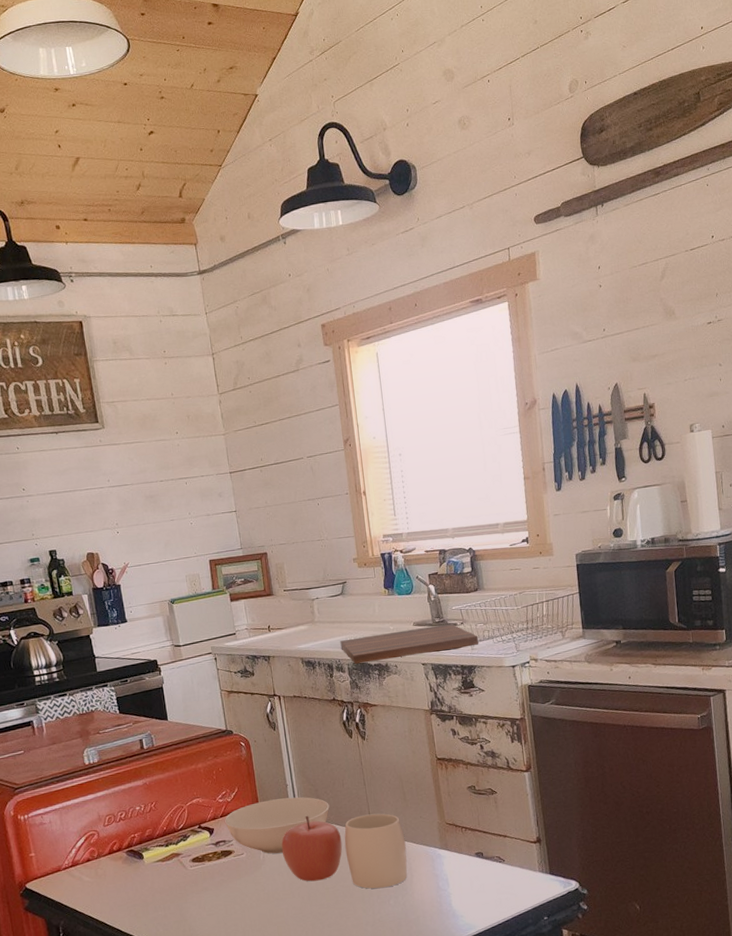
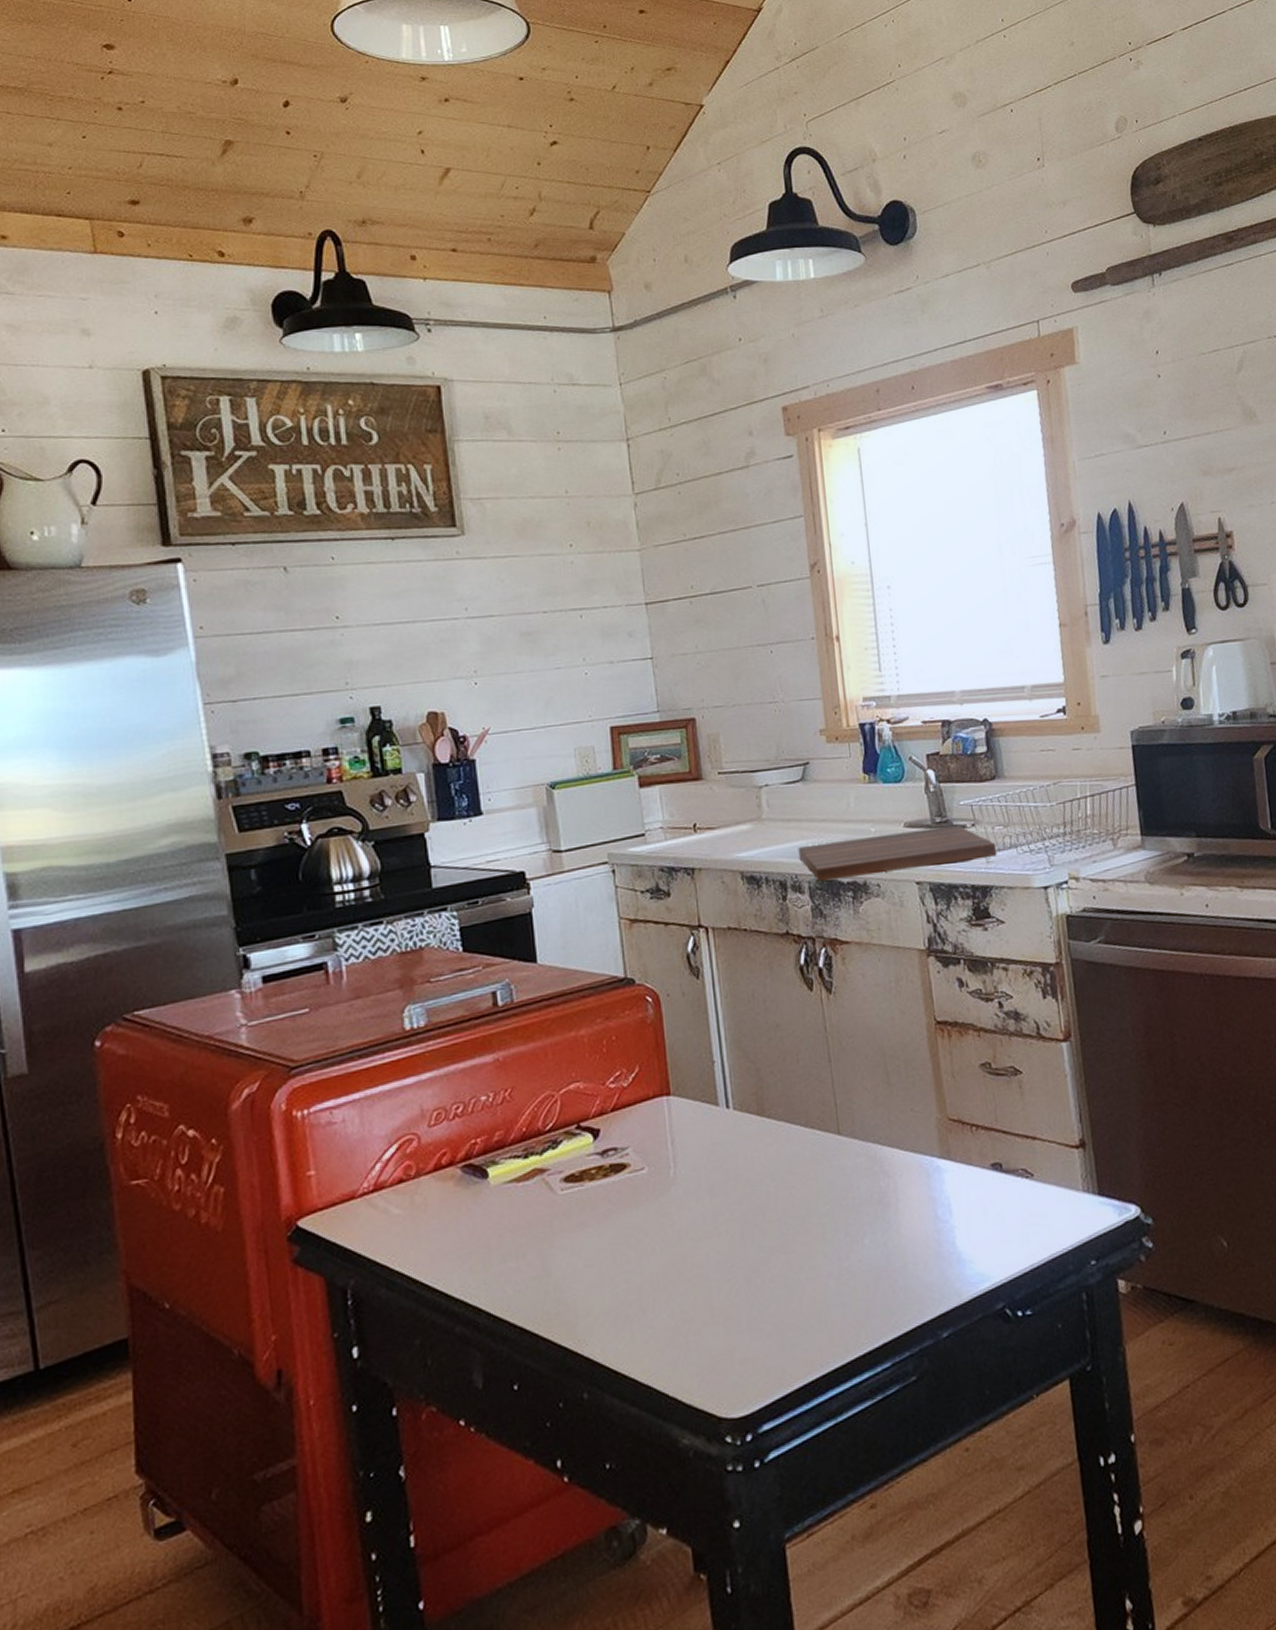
bowl: present [224,797,330,854] -> none [616,1079,777,1169]
fruit: present [281,815,343,882] -> none [702,1107,795,1211]
mug: present [344,813,407,889] -> none [797,1104,891,1221]

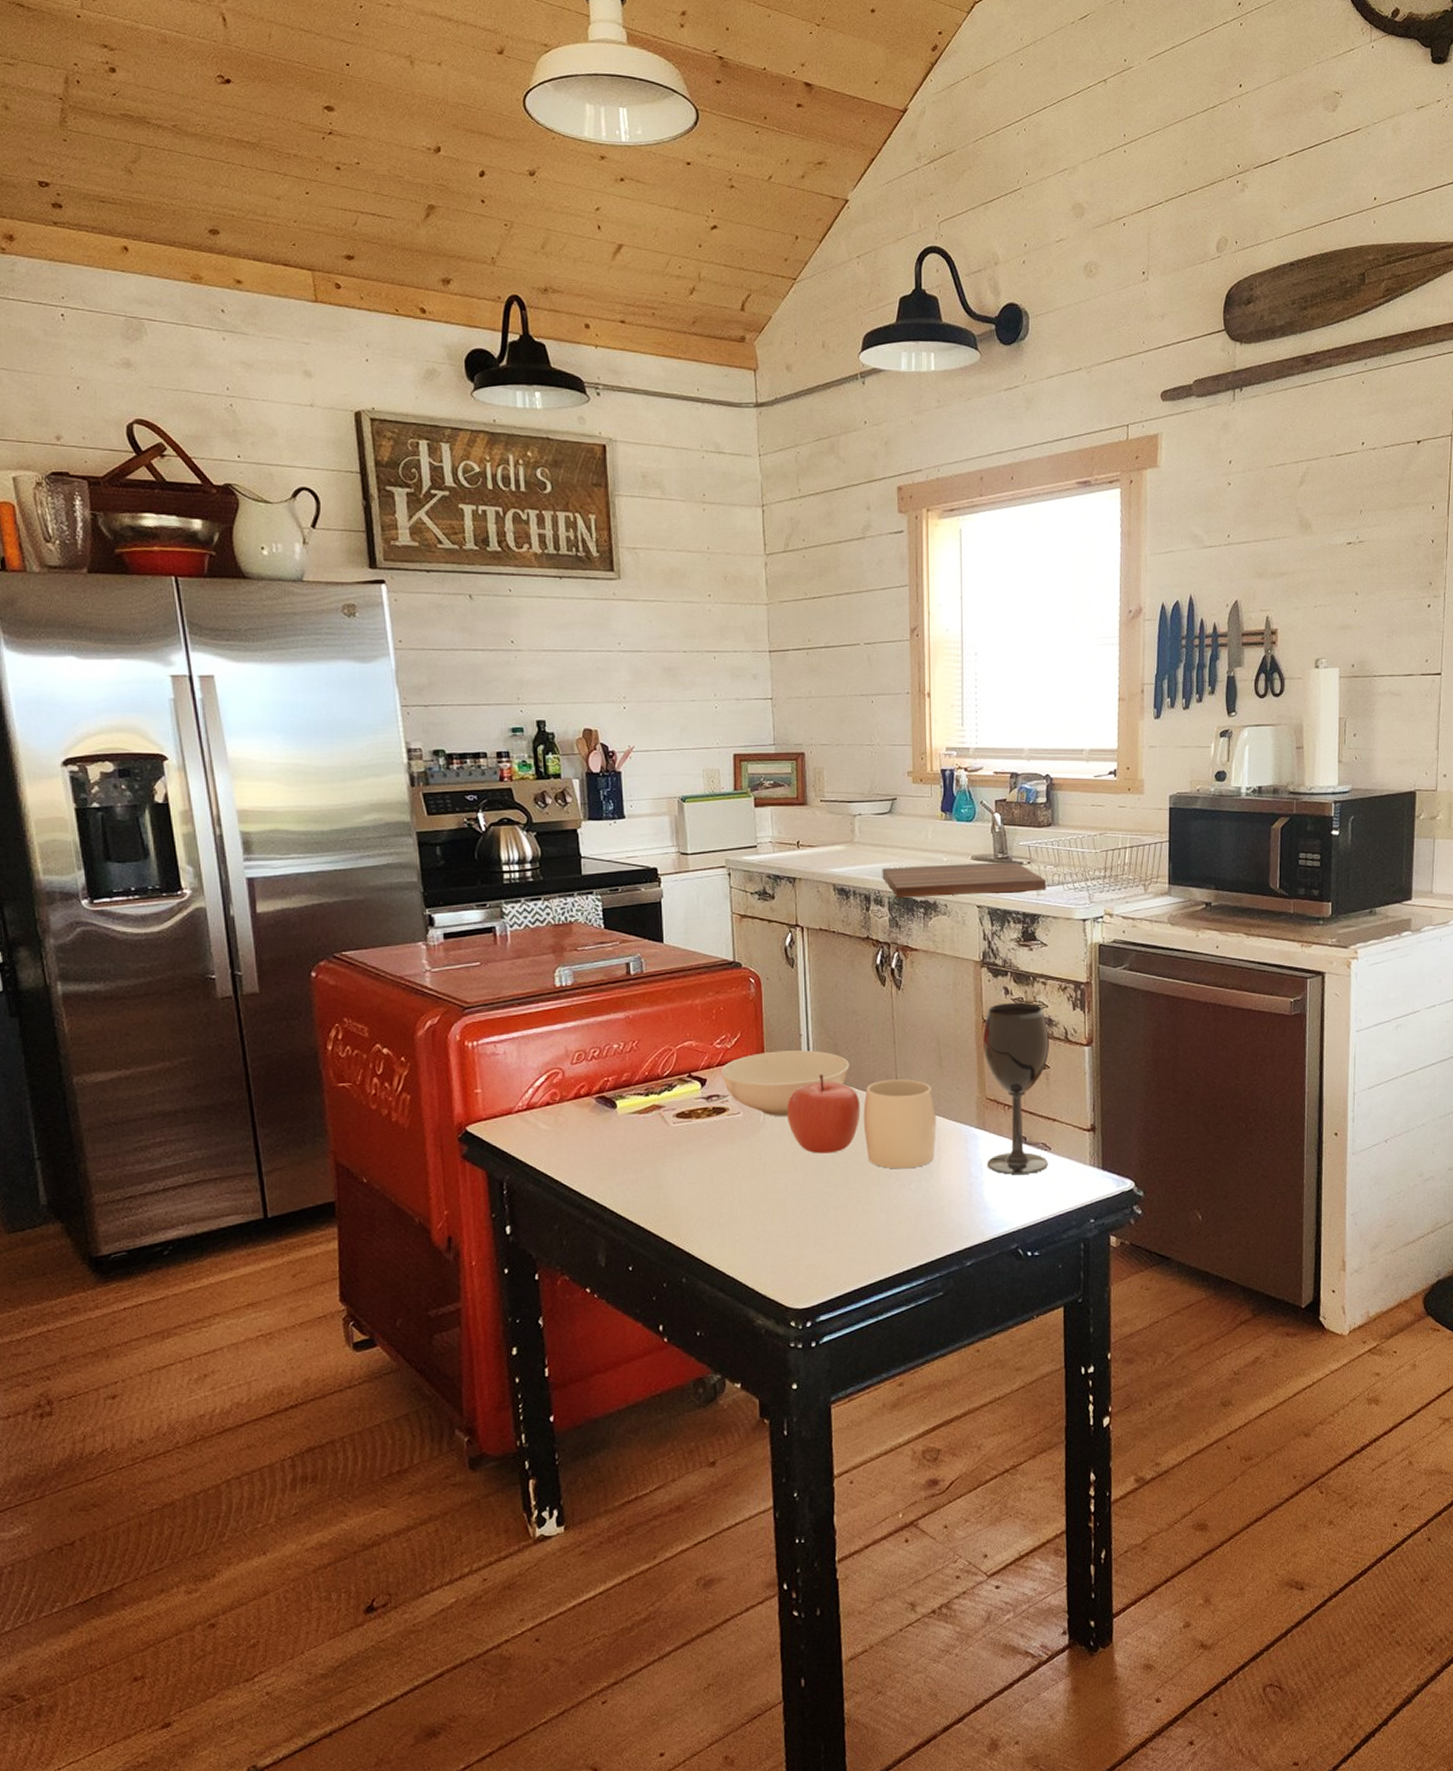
bowl: none [616,1079,777,1169] -> present [720,1050,850,1116]
fruit: none [702,1107,795,1211] -> present [786,1073,861,1154]
mug: none [797,1104,891,1221] -> present [863,1079,936,1169]
wine glass: none [936,995,1032,1214] -> present [982,1002,1050,1175]

